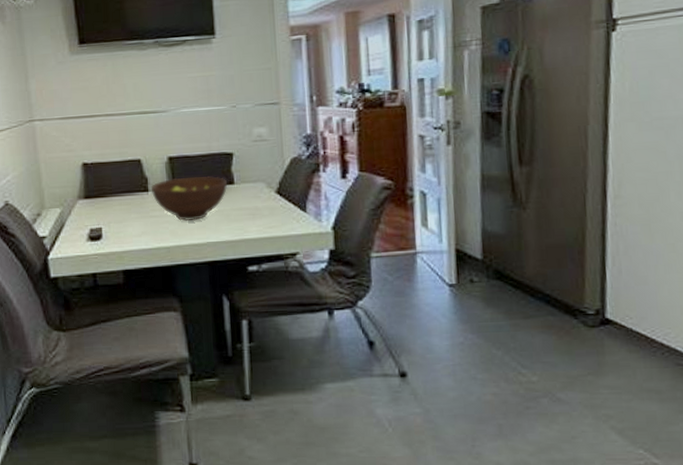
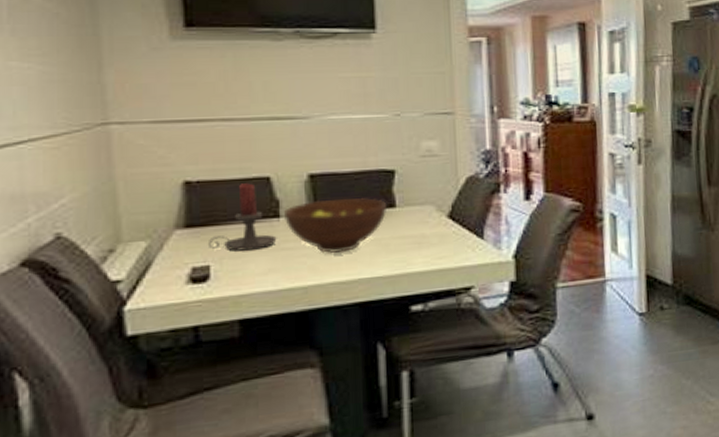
candle holder: none [100,164,147,217] -> present [207,183,277,251]

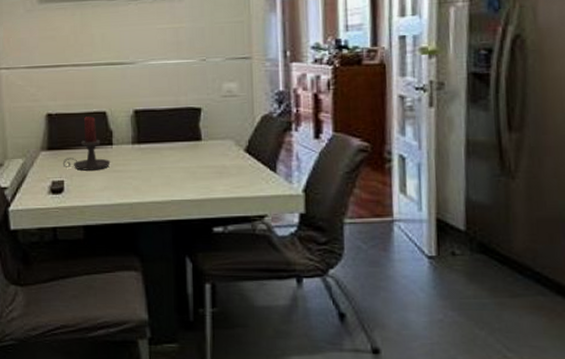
fruit bowl: present [284,198,386,254] -> none [116,131,194,178]

